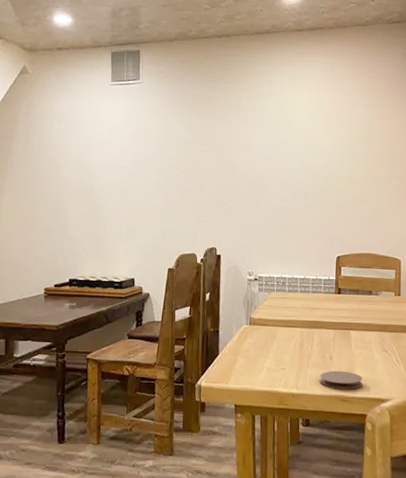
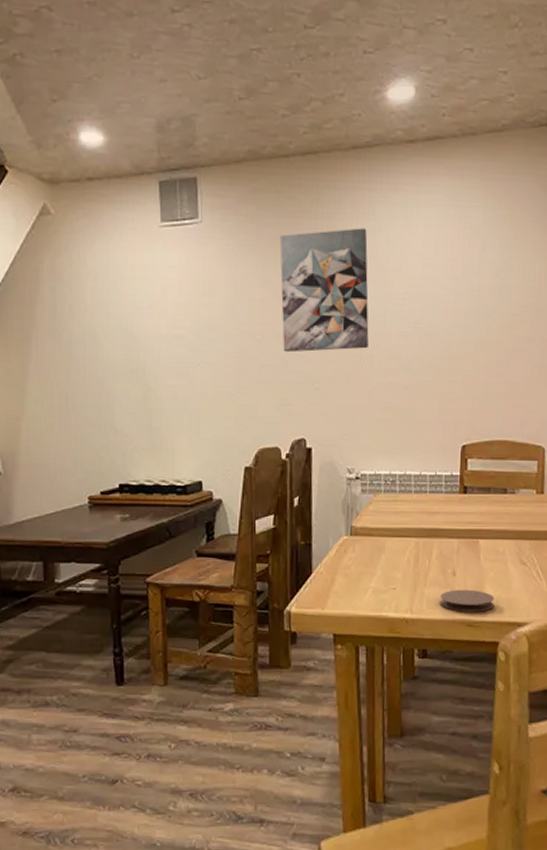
wall art: none [200,91,266,181] -> present [279,228,369,353]

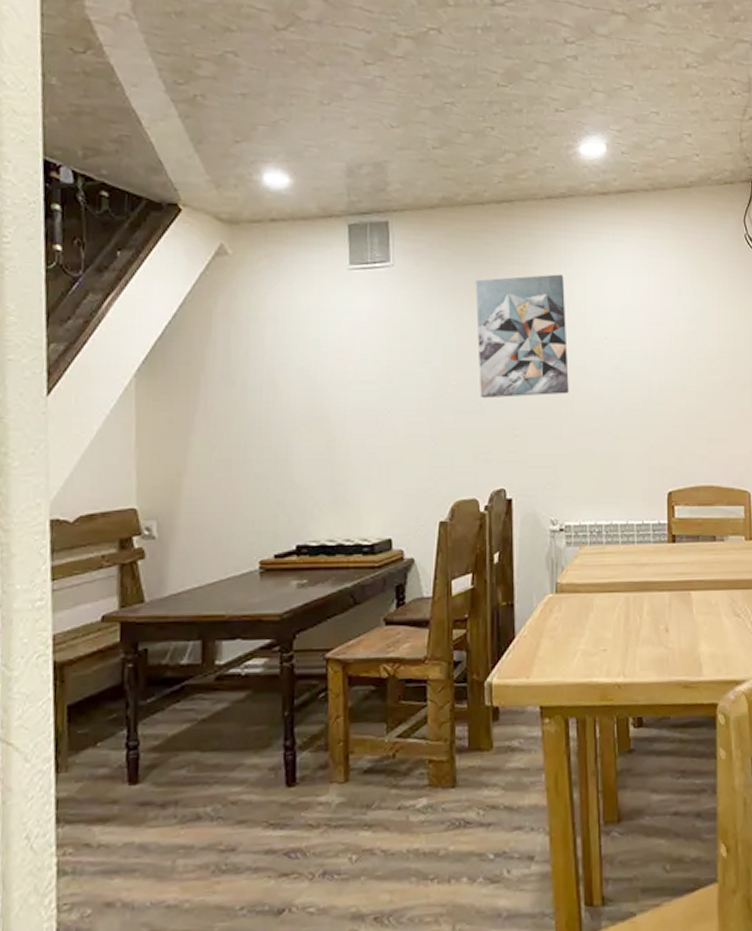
coaster: present [440,589,495,612] -> none [653,646,710,672]

